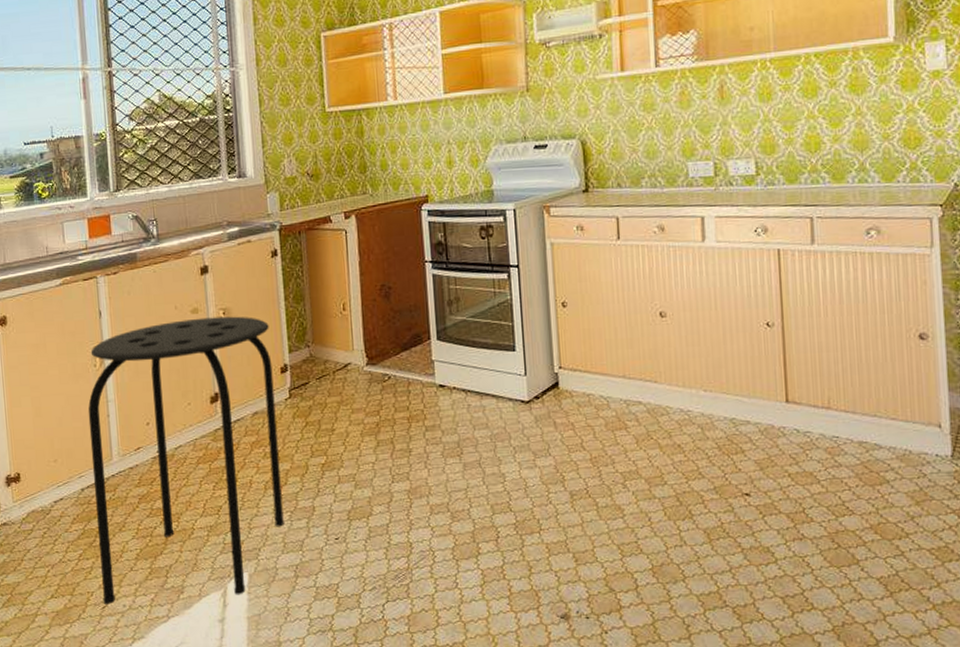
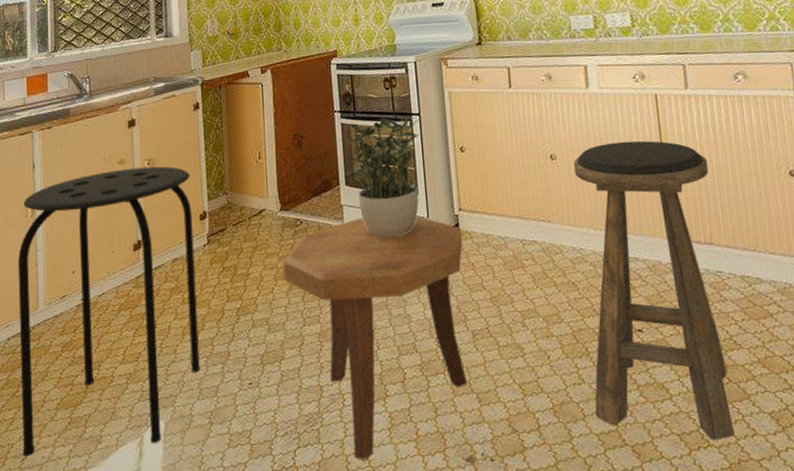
side table: none [370,373,564,615] -> present [283,215,467,460]
potted plant: none [432,265,519,394] -> present [341,113,421,237]
stool: none [684,298,841,604] -> present [573,140,735,441]

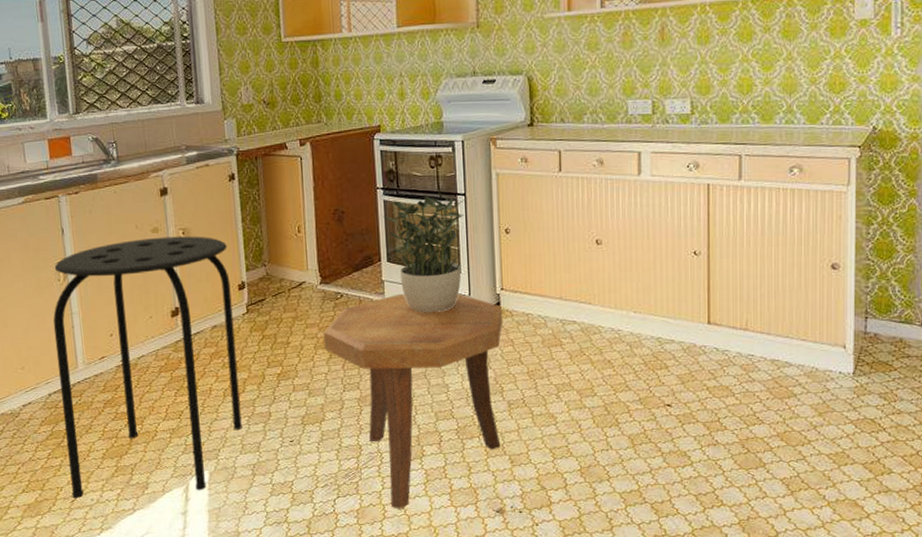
stool: present [573,140,735,441] -> none [618,229,753,501]

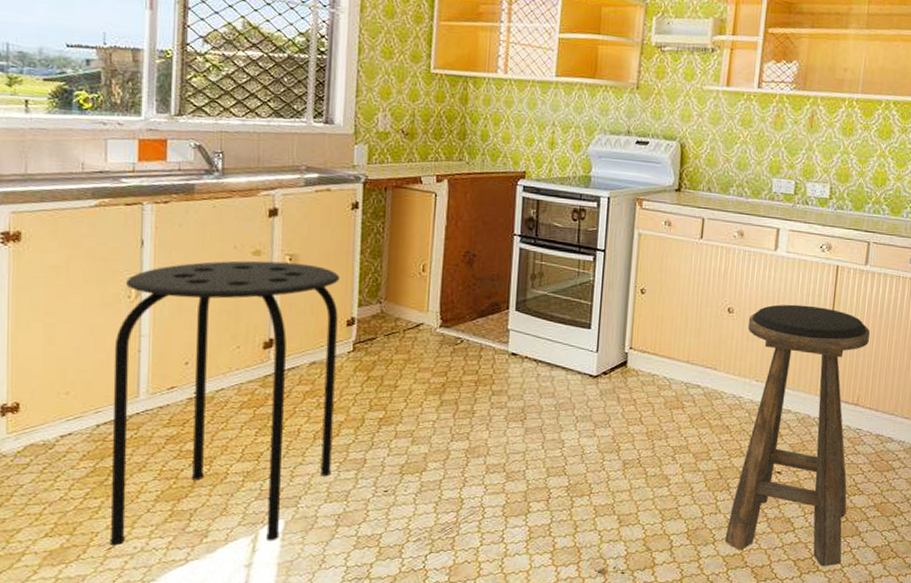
side table: present [323,293,502,509] -> none [435,344,628,567]
potted plant: present [383,192,466,312] -> none [517,246,605,366]
stool: none [618,229,753,501] -> present [725,304,871,567]

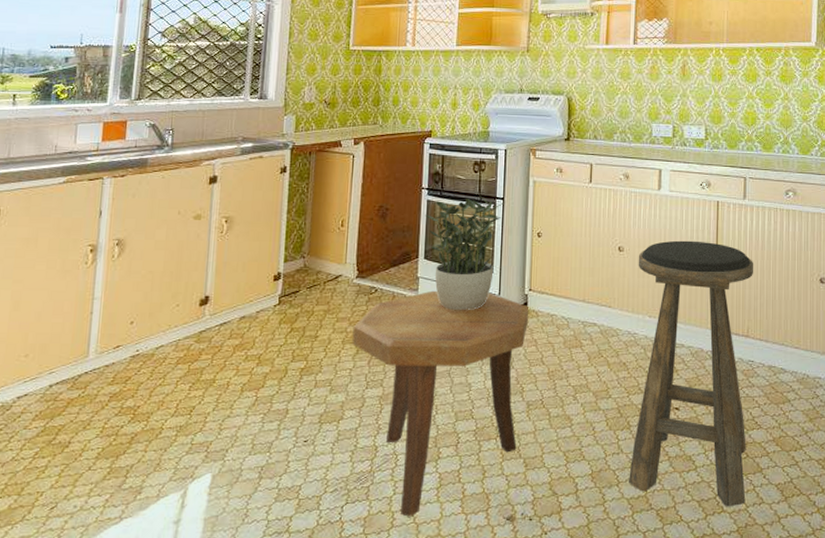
stool: present [109,260,340,546] -> none [52,224,269,505]
side table: none [435,344,628,567] -> present [352,290,528,517]
potted plant: none [517,246,605,366] -> present [425,195,504,310]

